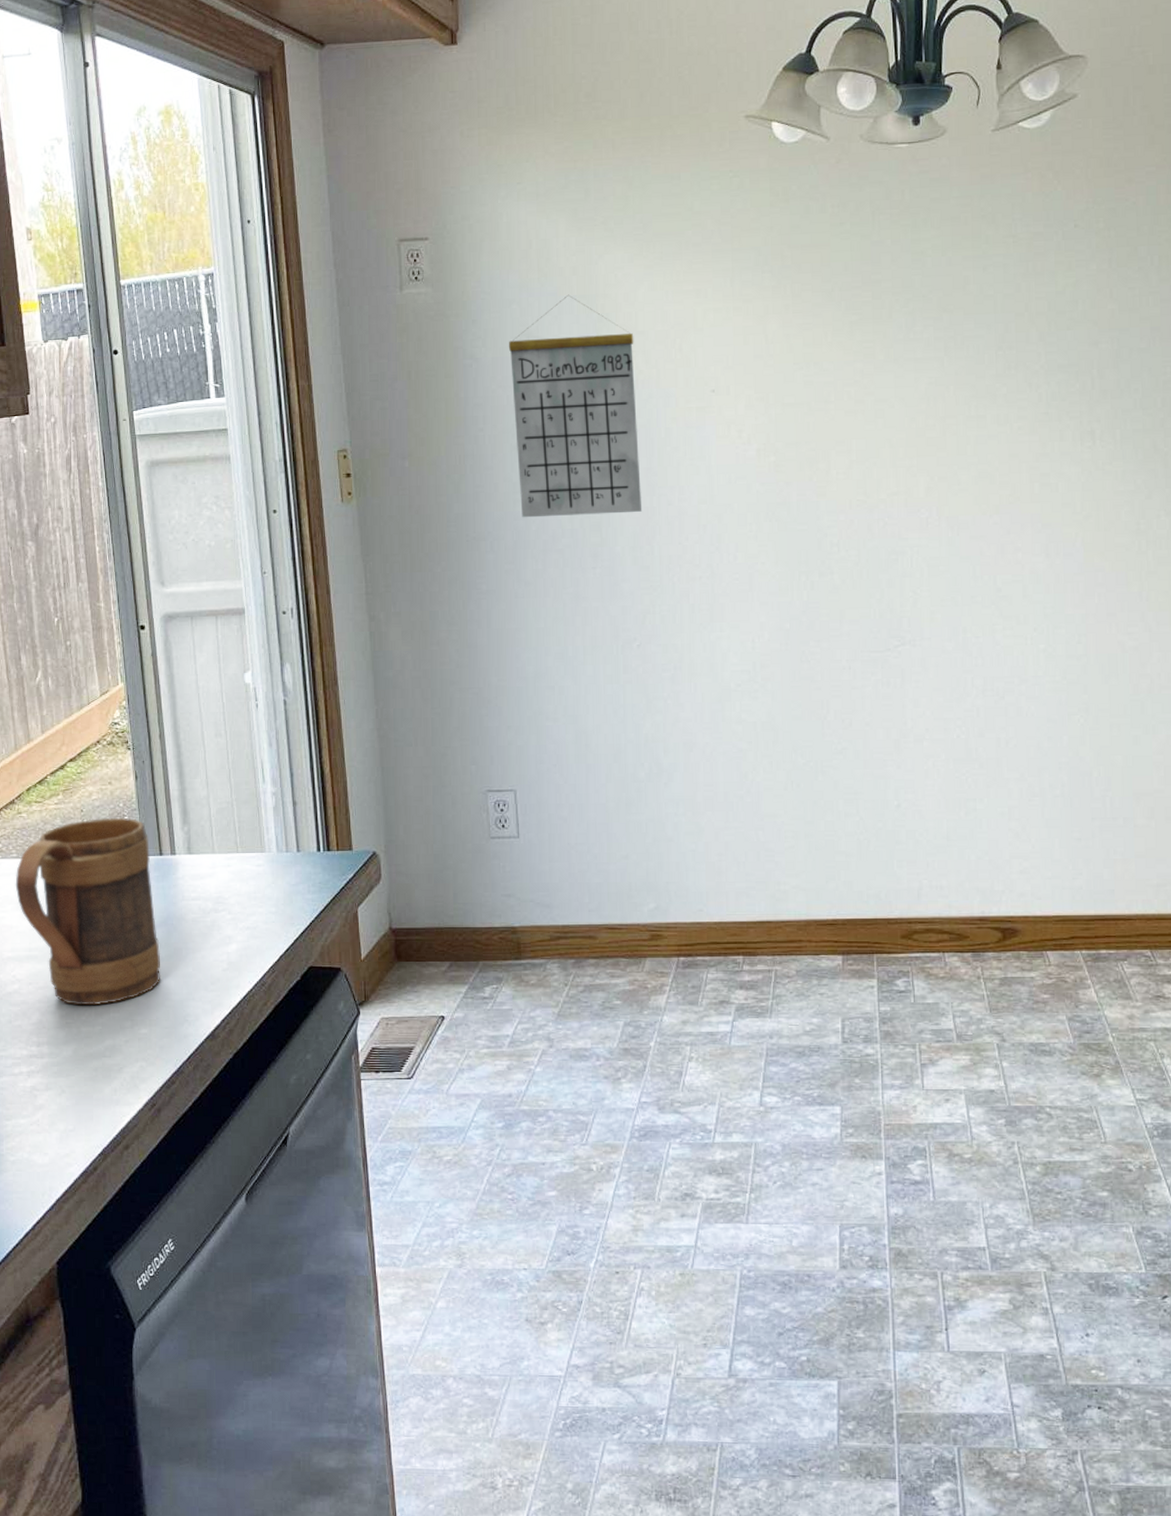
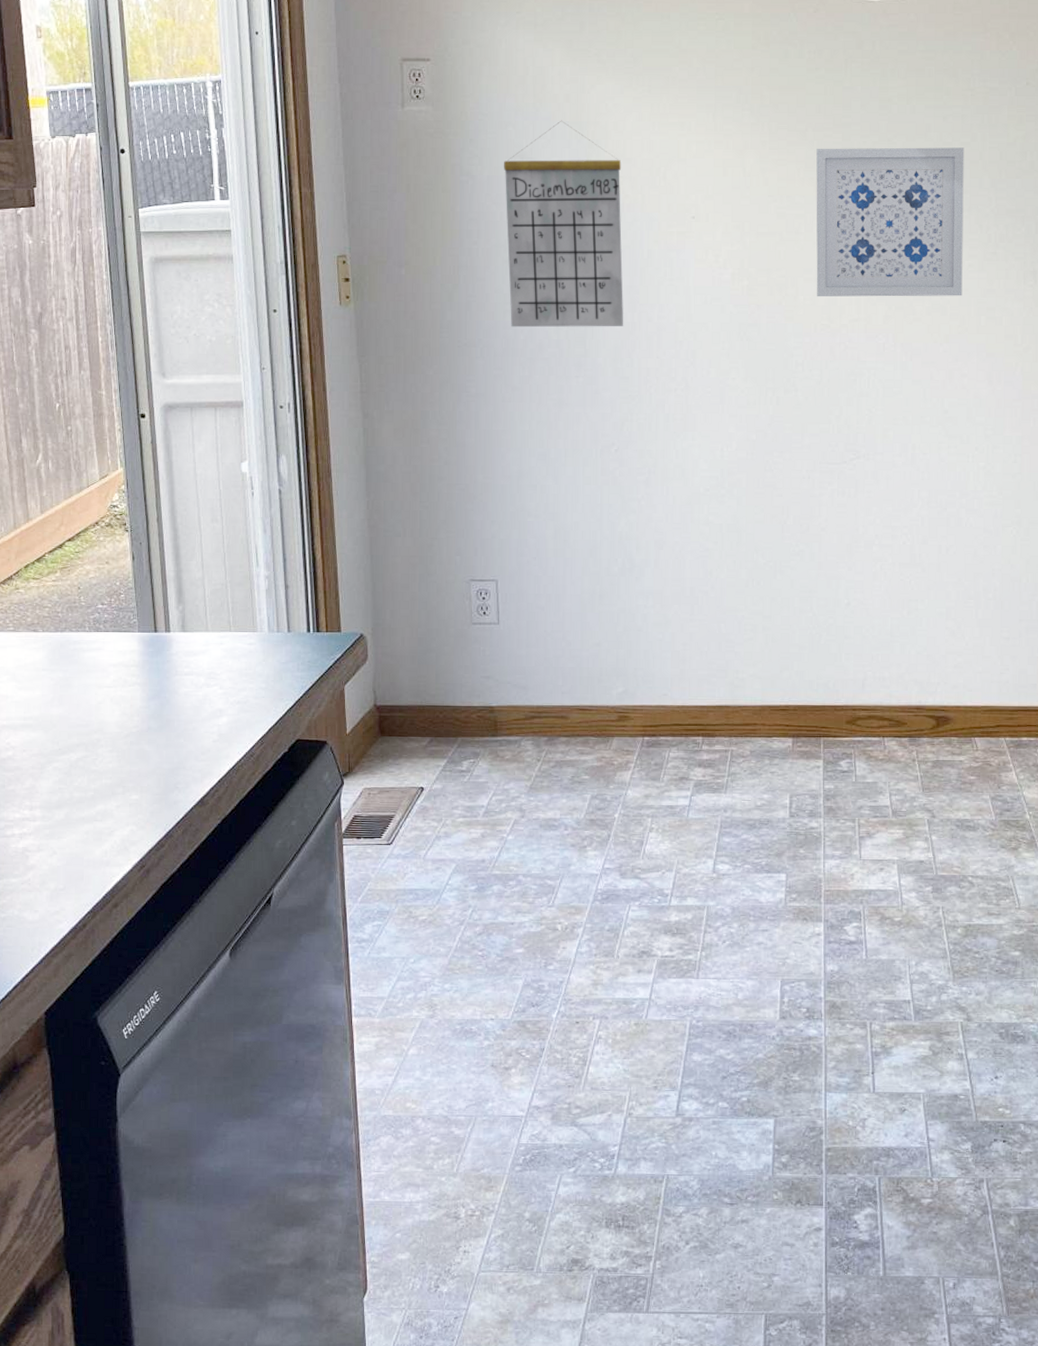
mug: present [15,817,161,1005] -> none [11,595,153,772]
wall art: none [844,300,1012,470] -> present [816,147,964,297]

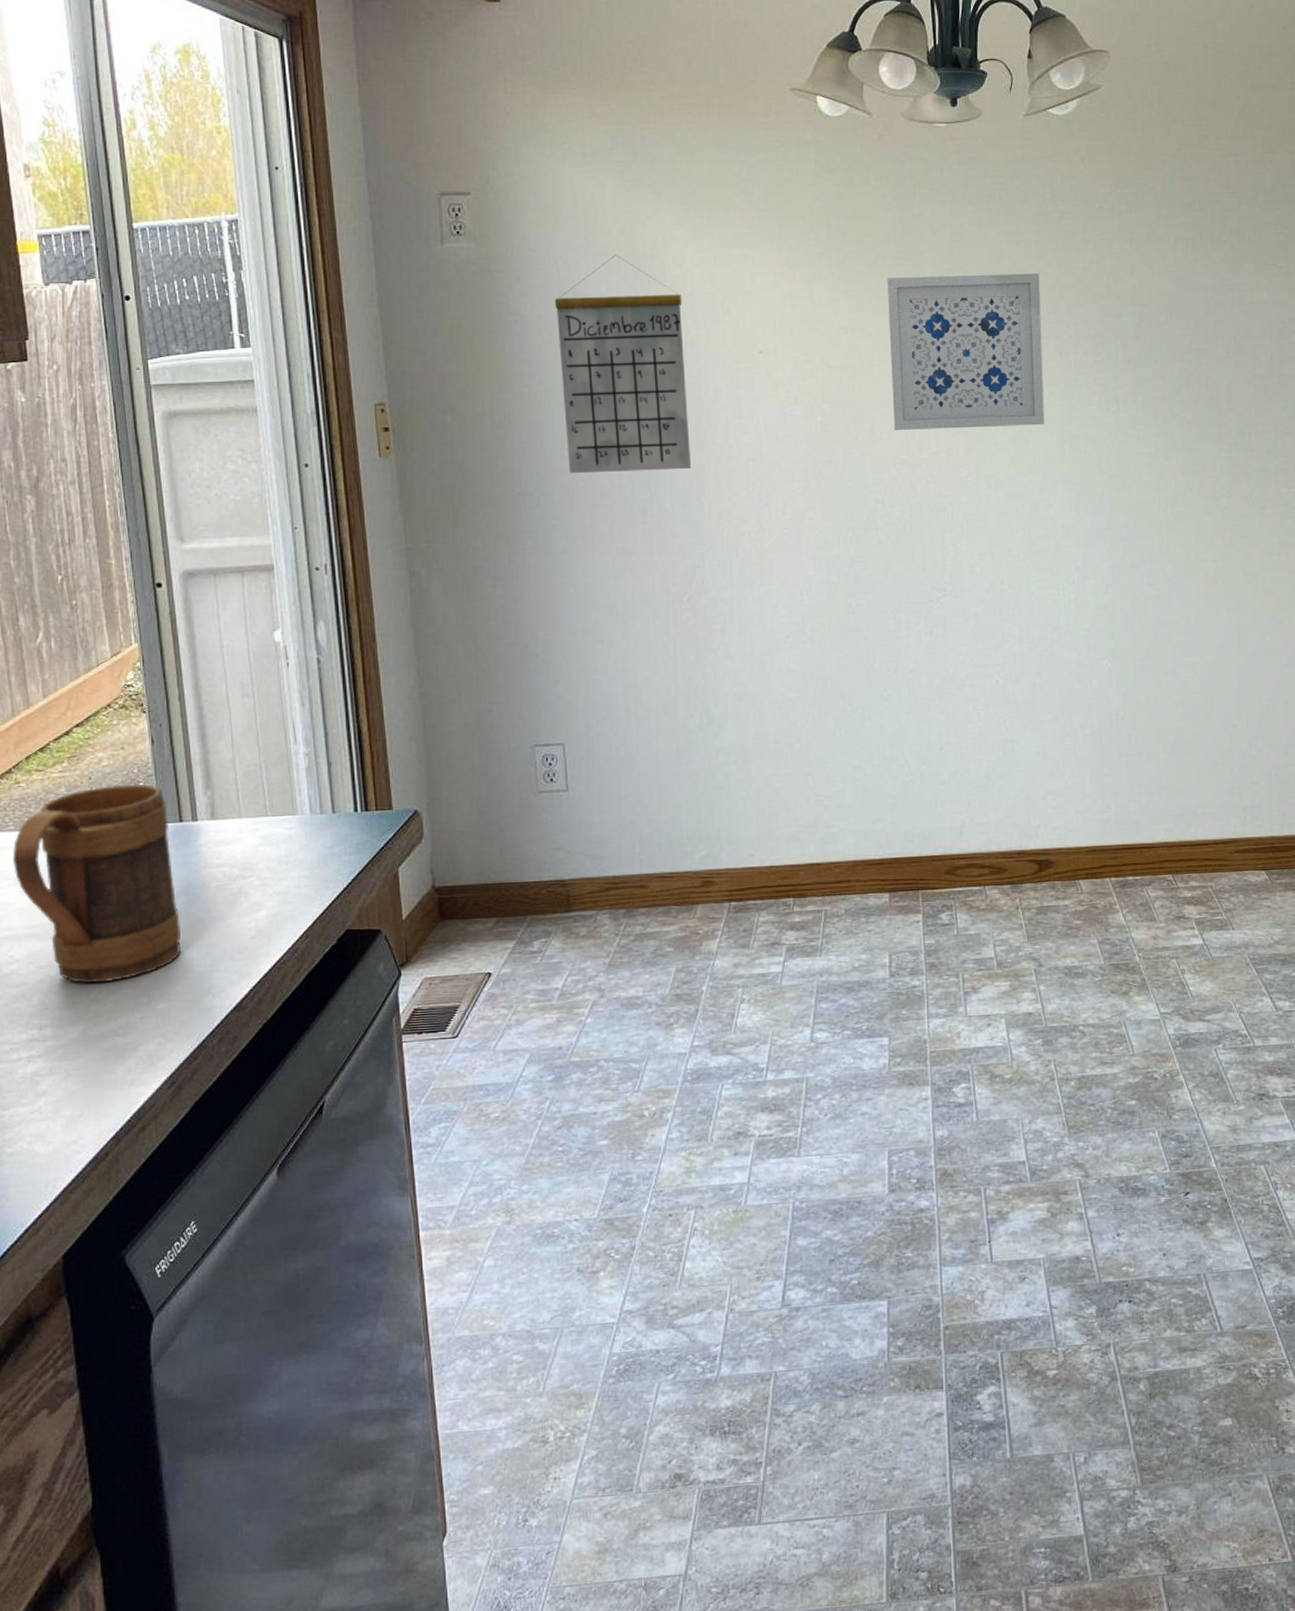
mug: none [11,595,153,772] -> present [12,784,182,983]

